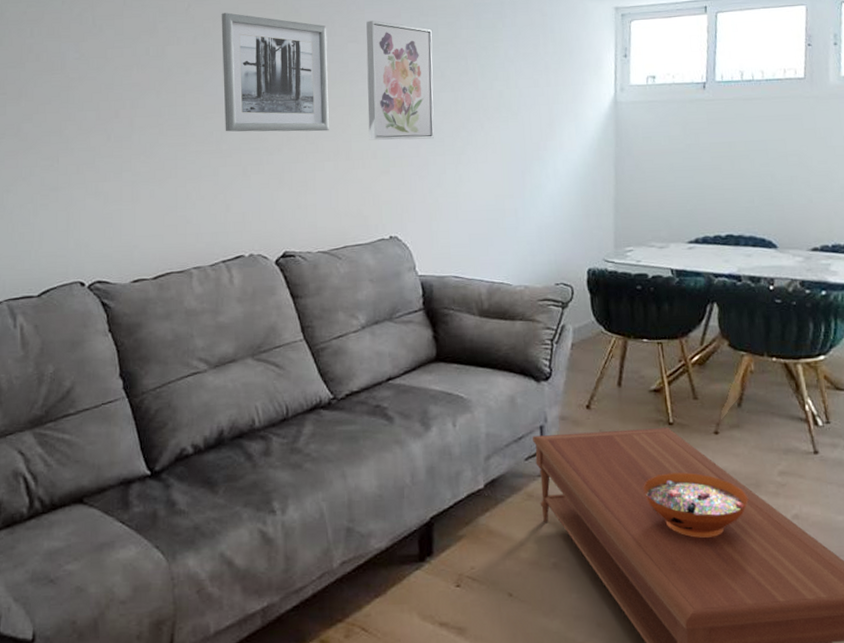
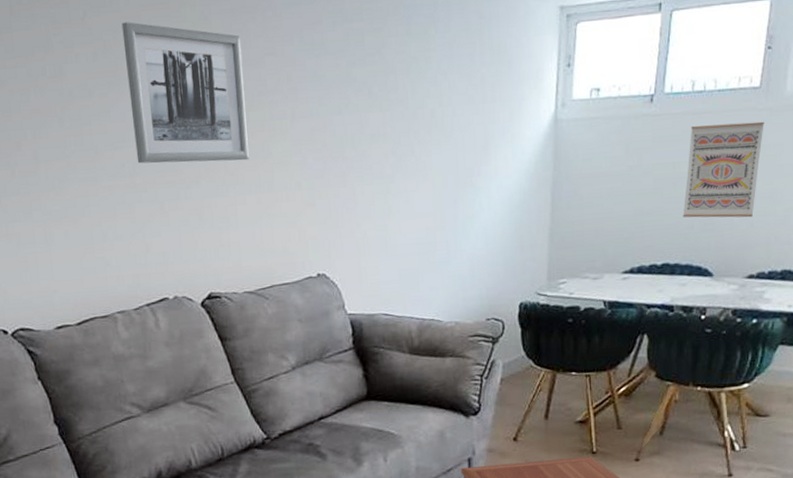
wall art: present [366,20,434,140] -> none [284,28,361,170]
wall art: none [742,107,813,194] -> present [682,121,764,218]

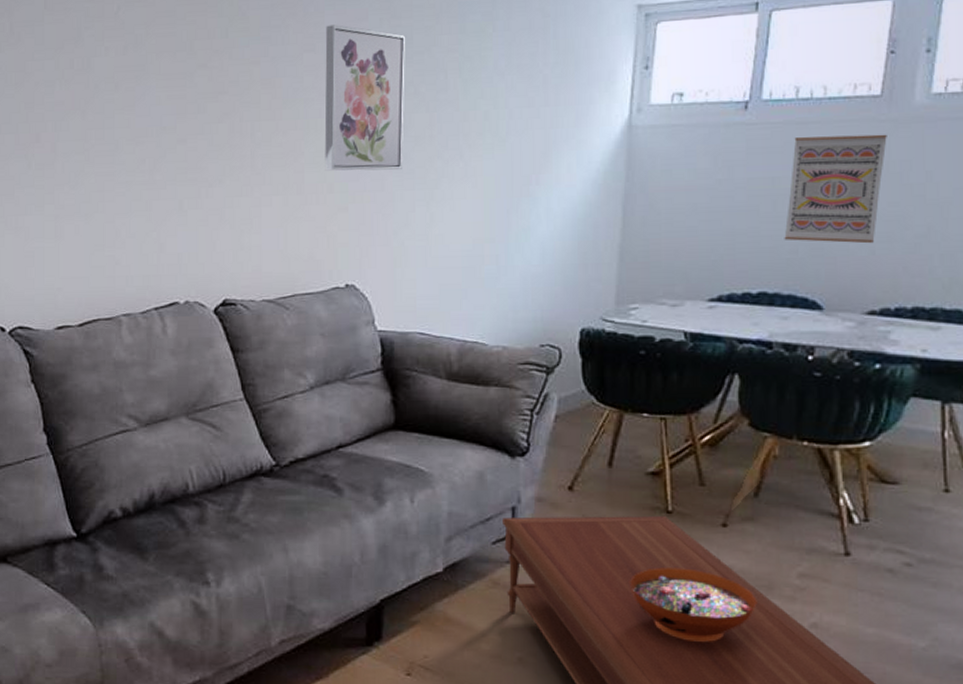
wall art: present [121,22,249,164] -> none [155,16,279,160]
wall art: none [284,28,361,170] -> present [324,25,405,171]

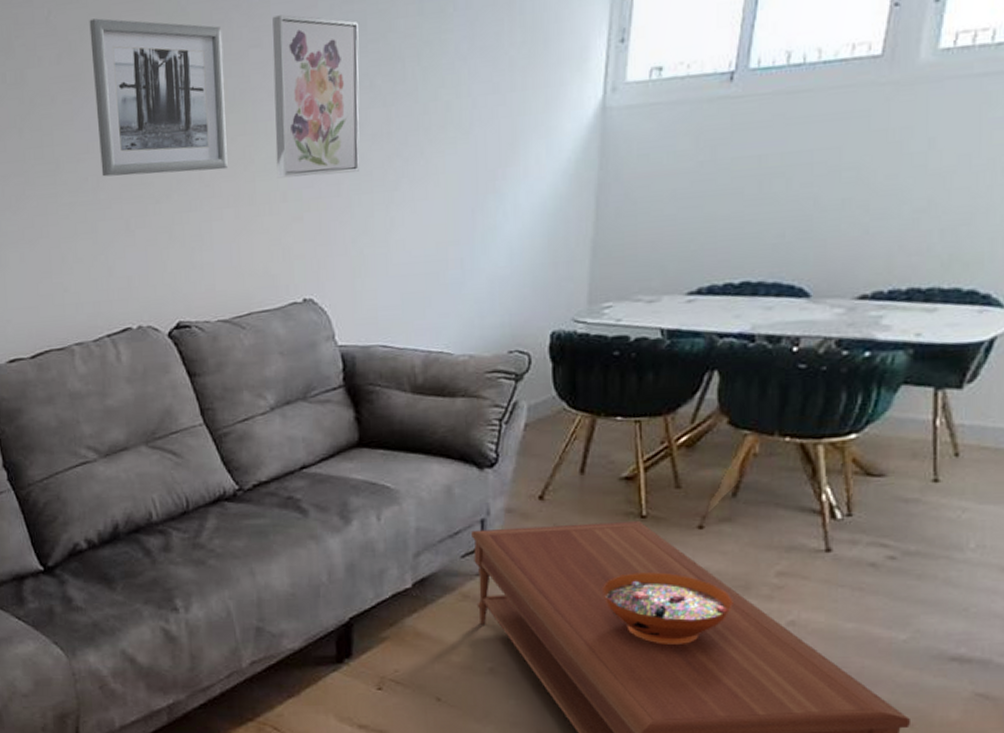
wall art: none [155,16,279,160] -> present [89,18,228,177]
wall art: present [784,134,887,244] -> none [770,99,887,224]

